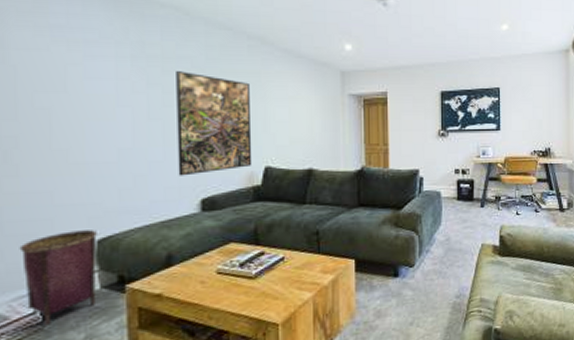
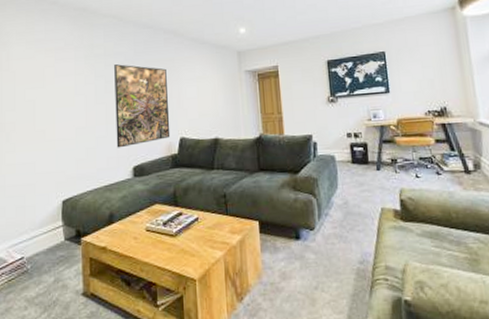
woven basket: present [19,230,97,326] -> none [14,192,63,269]

